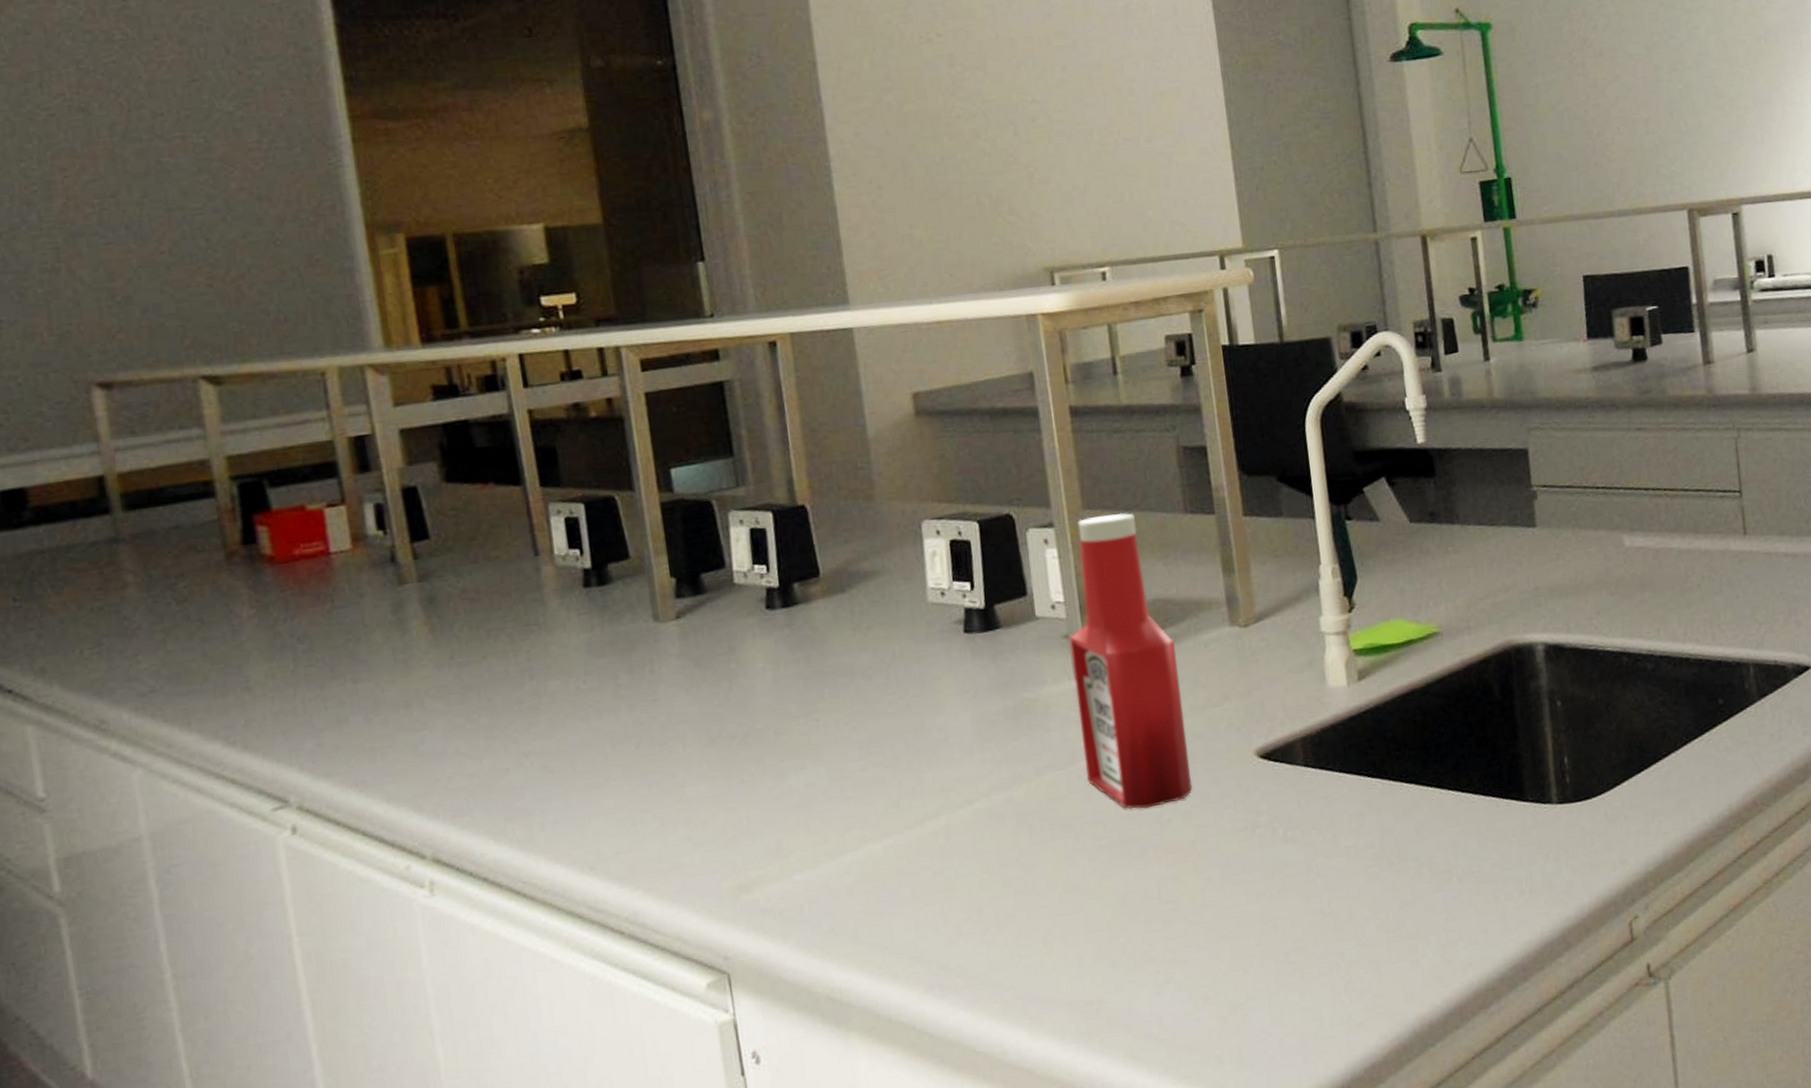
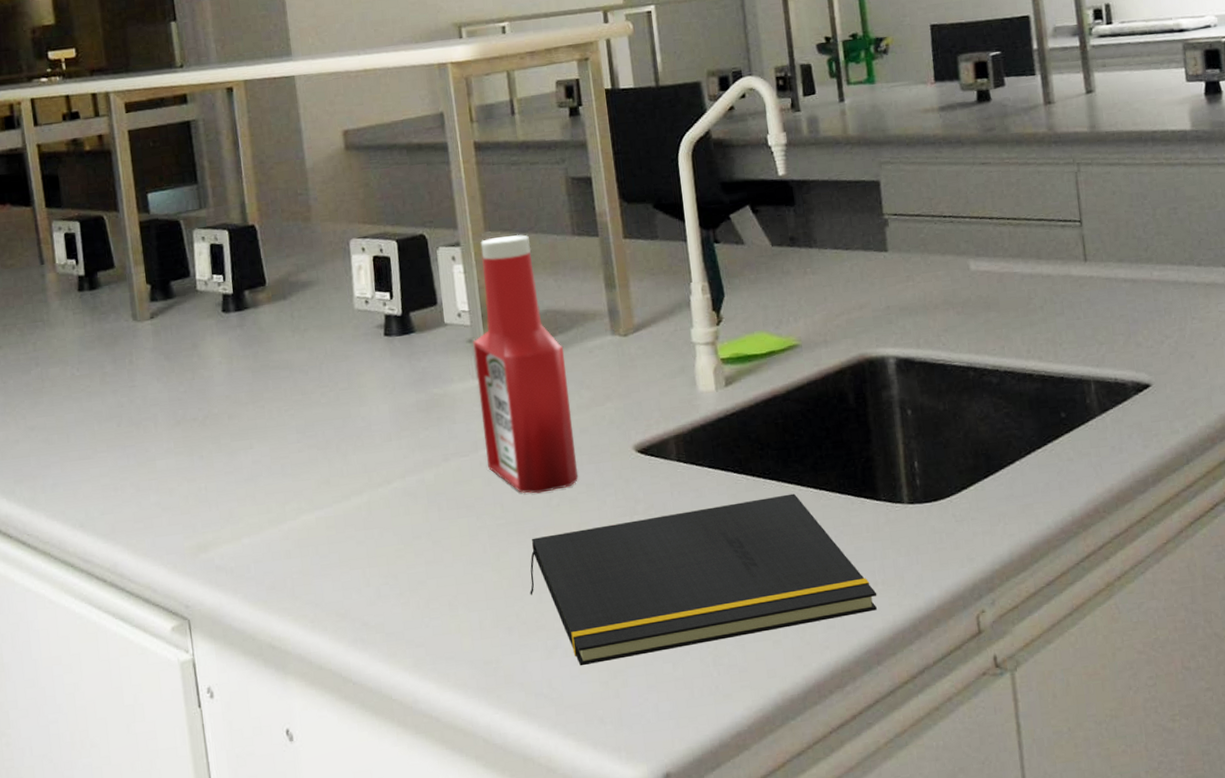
notepad: none [1137,797,1524,1002] -> present [530,493,878,666]

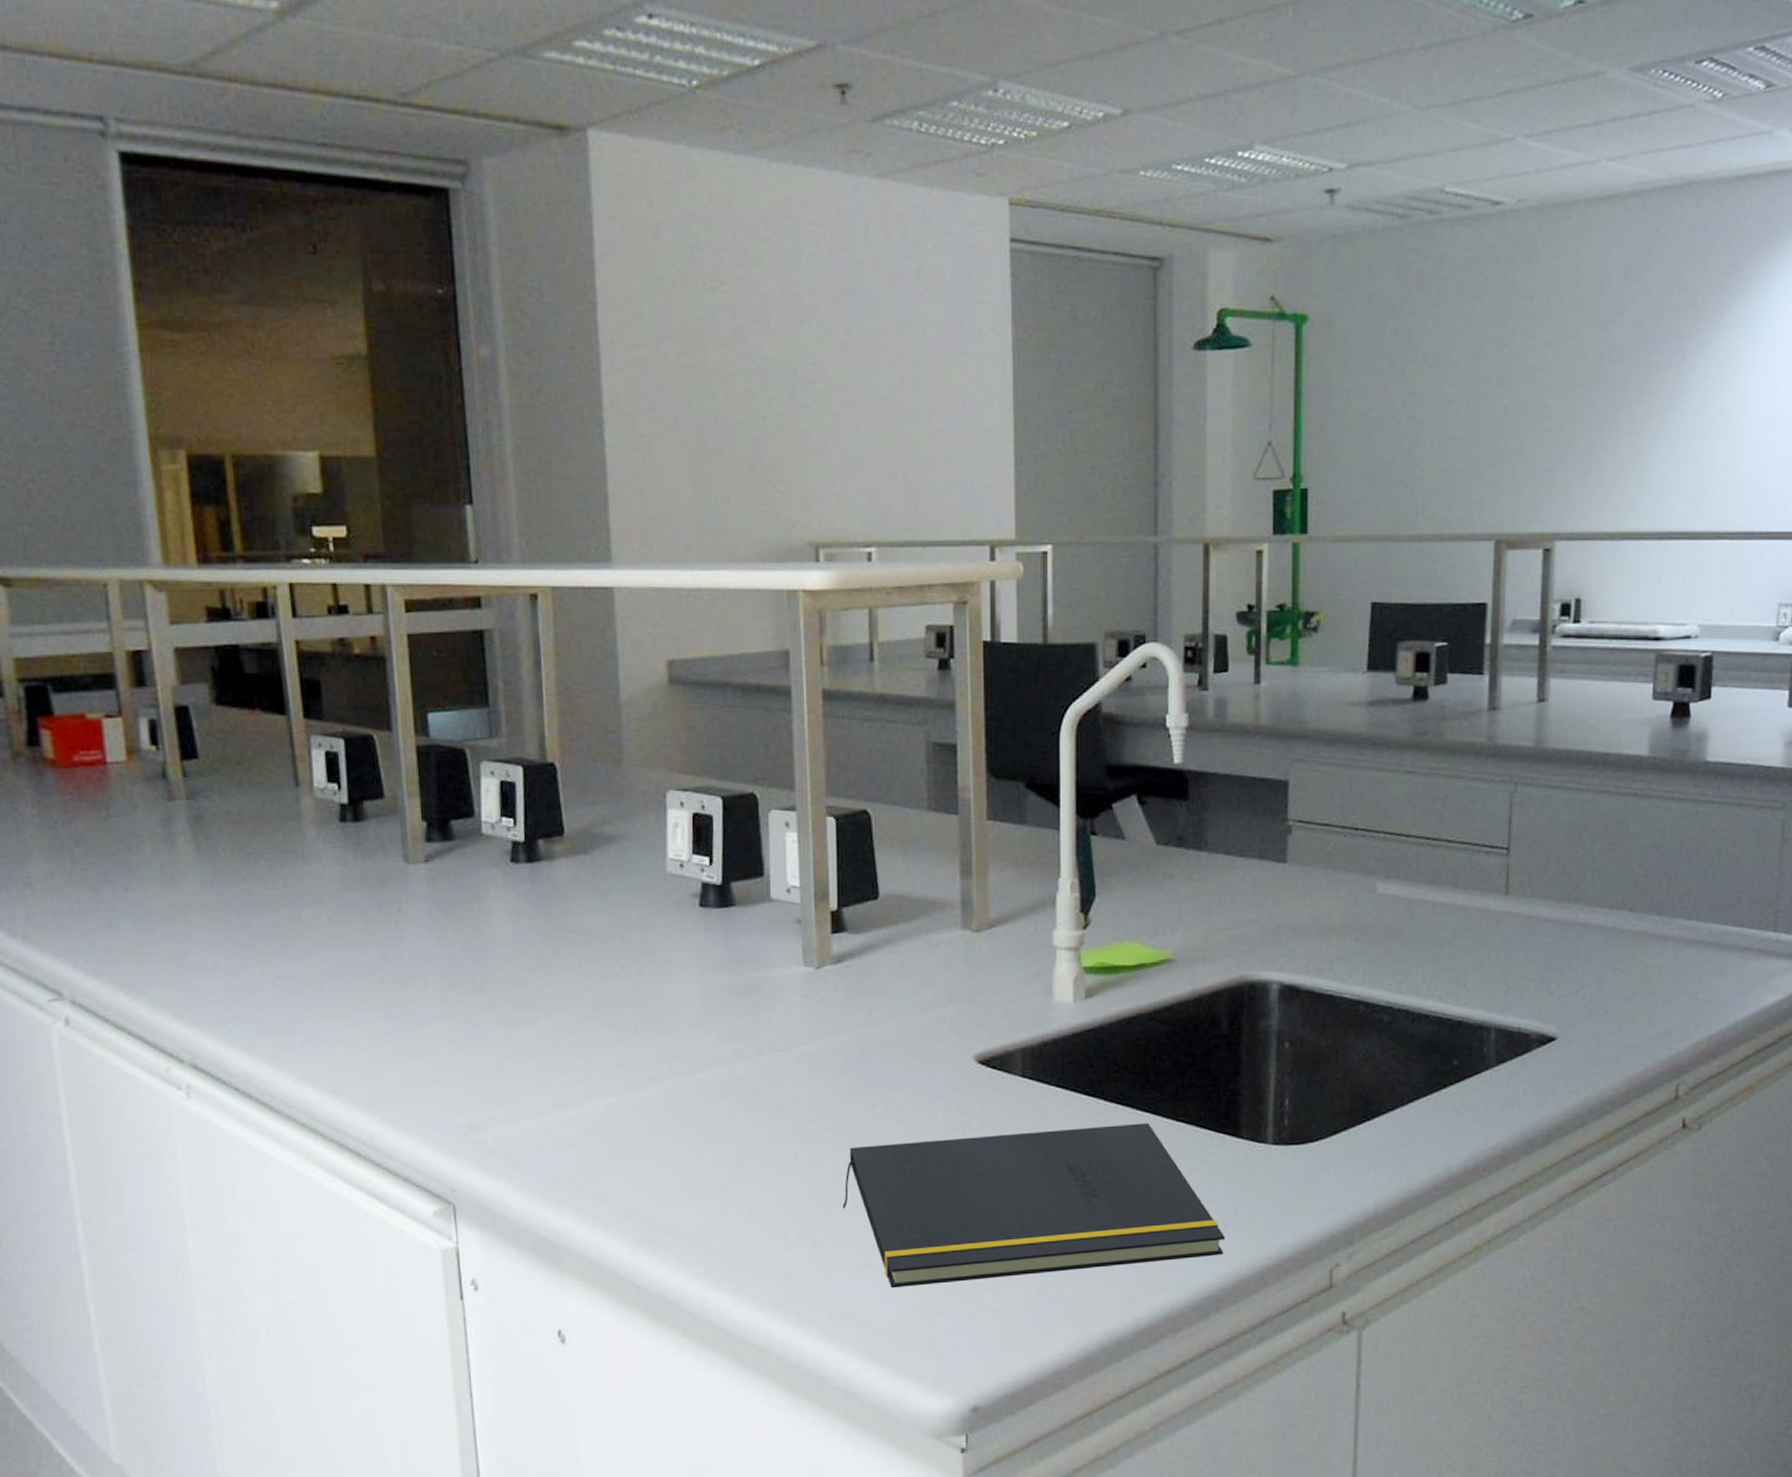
ketchup bottle: present [473,234,579,494] -> none [802,803,909,1099]

